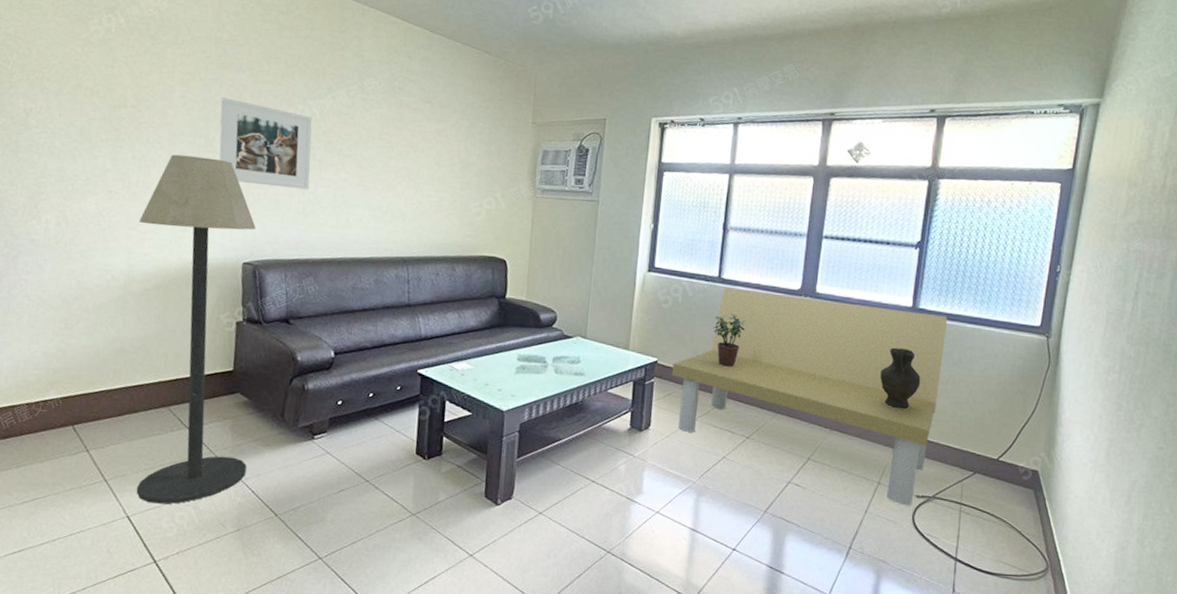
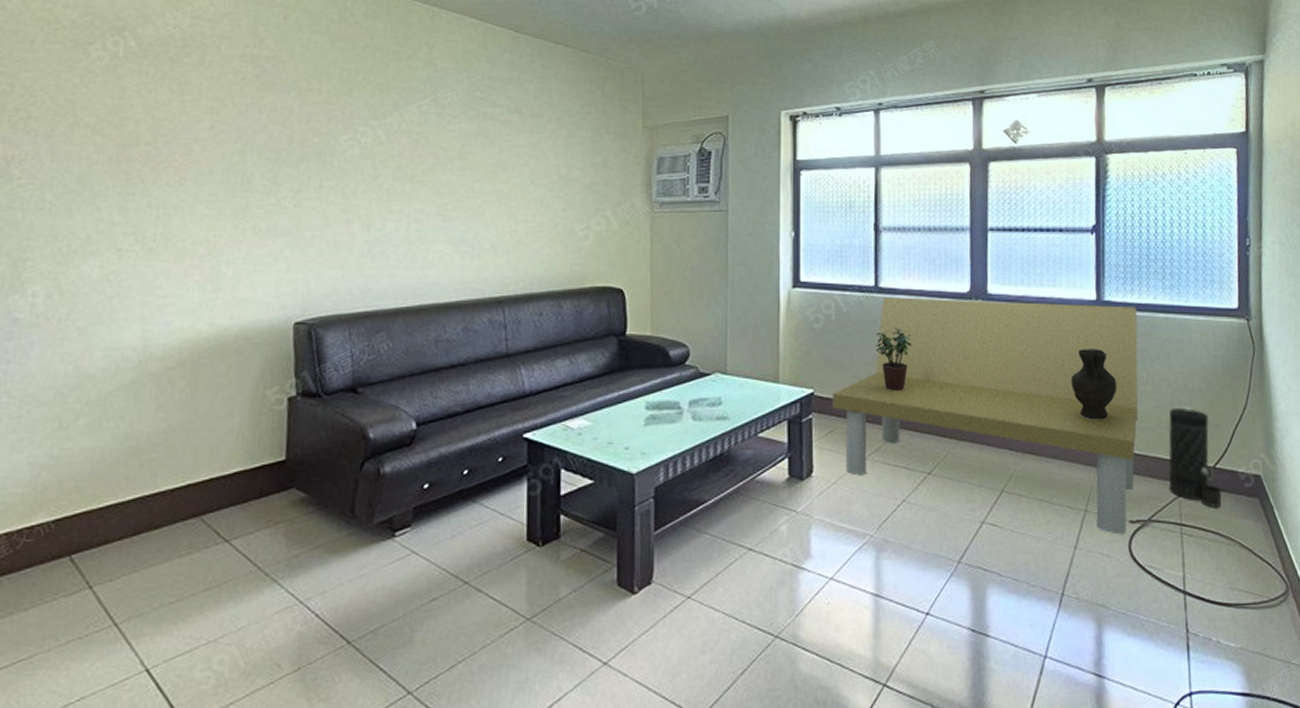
floor lamp: present [136,154,256,504] -> none [157,197,310,648]
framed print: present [219,97,313,190] -> none [260,125,377,227]
canister: none [954,406,1001,493] -> present [1169,407,1222,507]

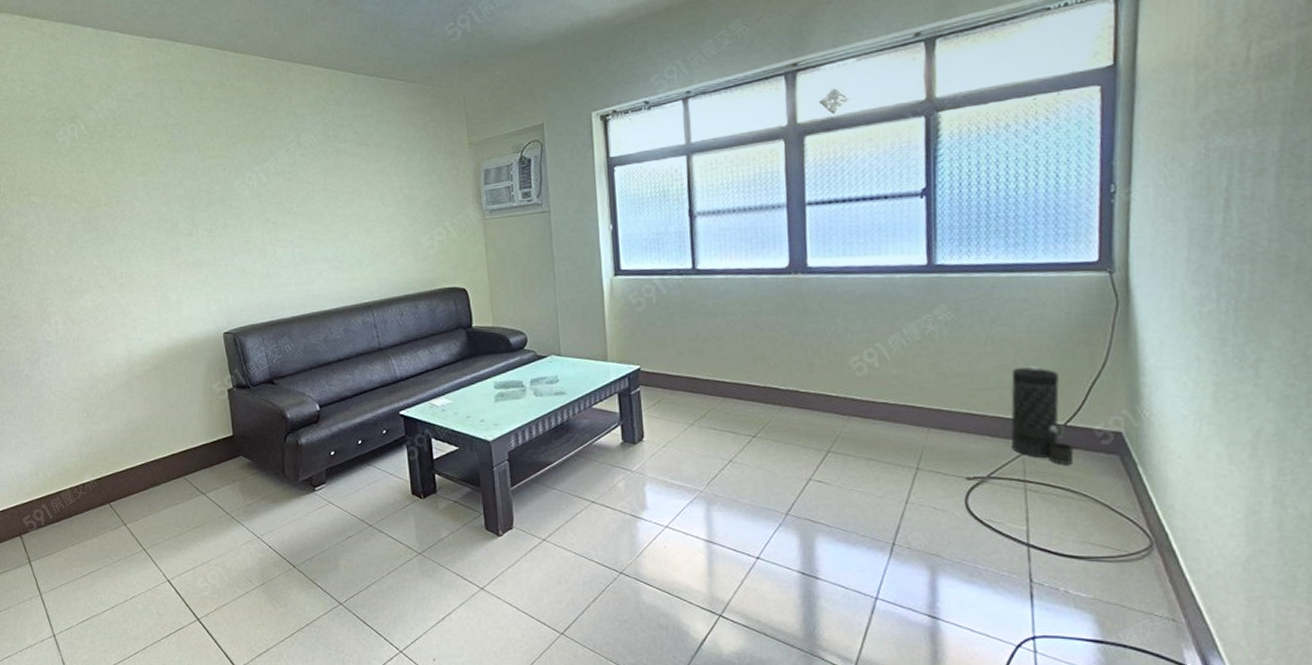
bench: present [832,297,1139,535] -> none [657,268,976,491]
potted plant: present [875,327,912,391] -> none [696,305,732,364]
decorative vase: present [1071,349,1118,420] -> none [900,313,952,383]

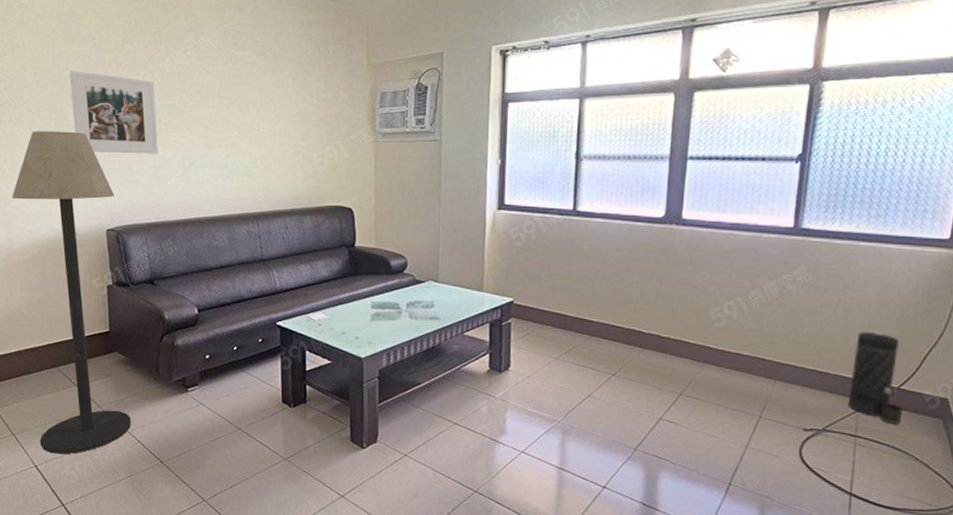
floor lamp: none [129,239,261,566] -> present [12,131,131,455]
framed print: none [177,179,269,257] -> present [69,71,158,154]

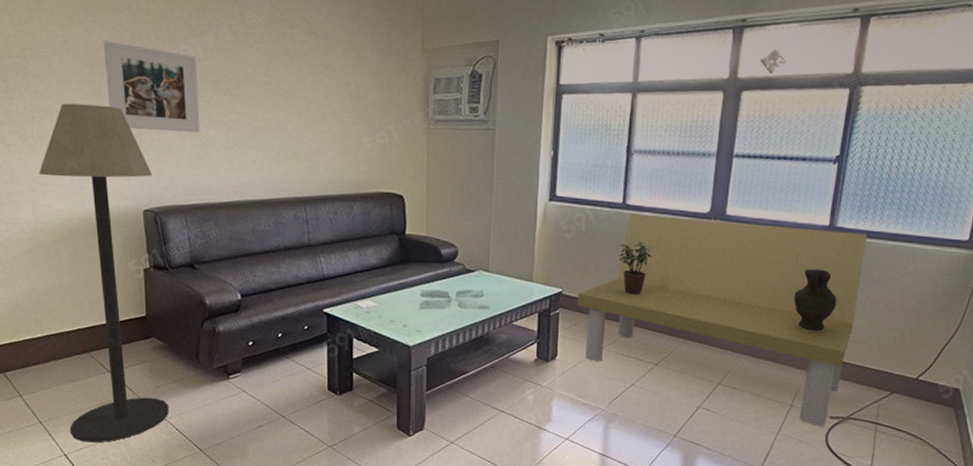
bench: none [529,220,836,440] -> present [577,213,867,427]
potted plant: none [570,247,605,303] -> present [618,240,652,295]
decorative vase: none [758,273,806,339] -> present [794,269,838,332]
canister: present [847,331,903,424] -> none [870,325,920,412]

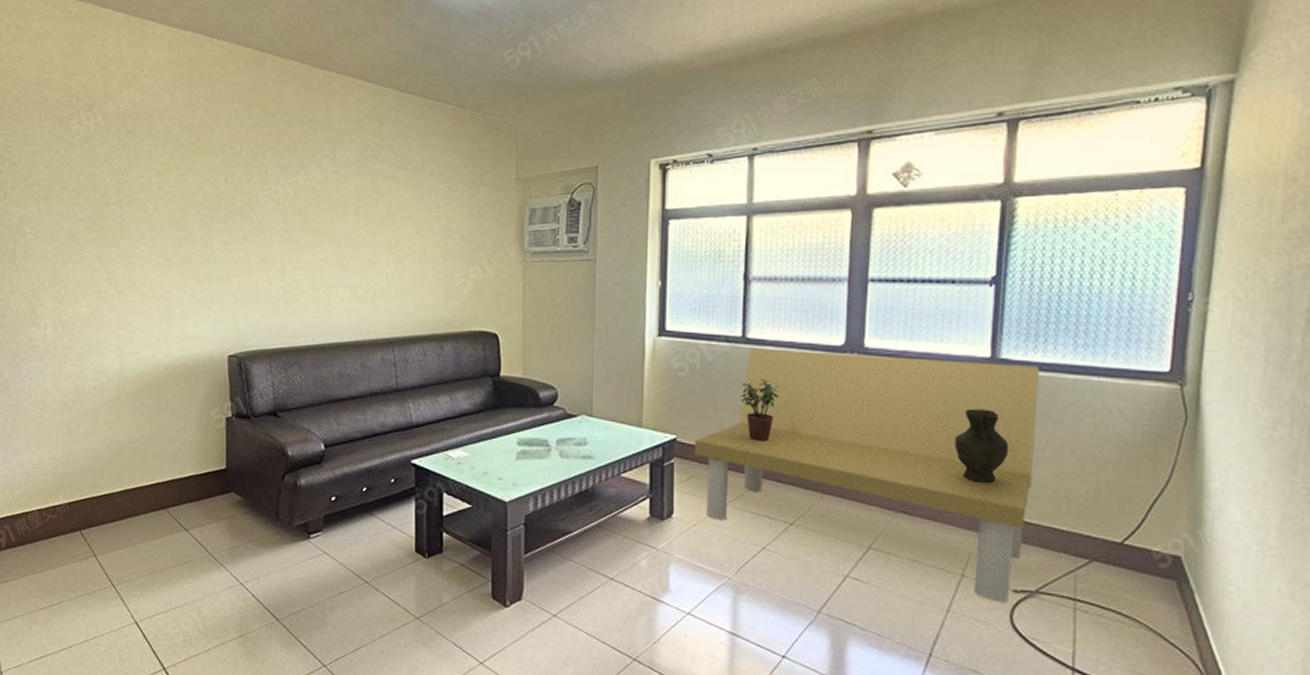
floor lamp: present [39,103,168,443] -> none [128,248,245,610]
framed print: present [103,41,200,133] -> none [196,185,288,274]

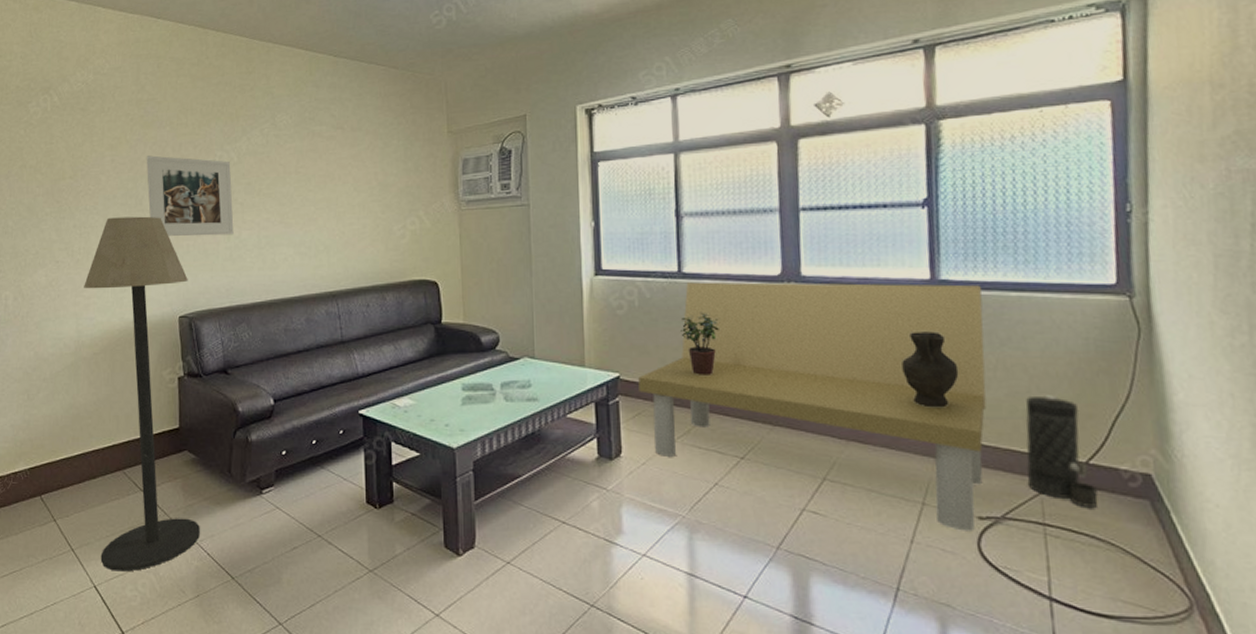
floor lamp: none [128,248,245,610] -> present [84,216,200,572]
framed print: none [196,185,288,274] -> present [146,155,234,237]
canister: none [1063,476,1128,586] -> present [1025,395,1098,507]

